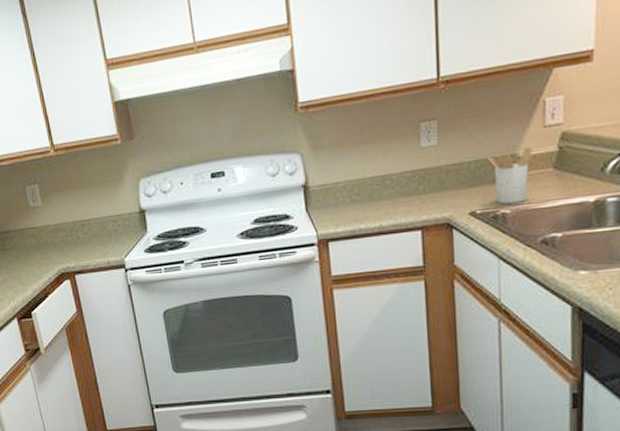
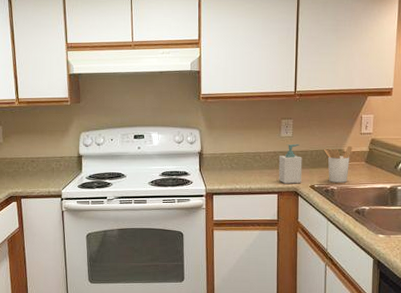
soap bottle: none [419,154,457,214] -> present [278,143,302,184]

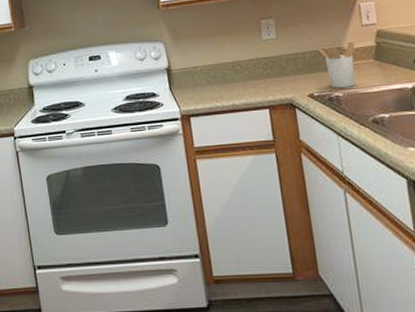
soap bottle: present [278,143,302,184] -> none [263,46,297,95]

